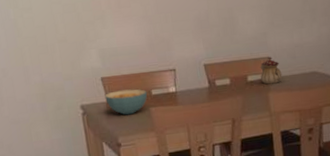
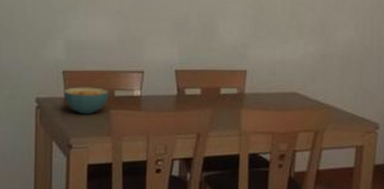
teapot: present [260,57,283,85] -> none [234,70,259,100]

